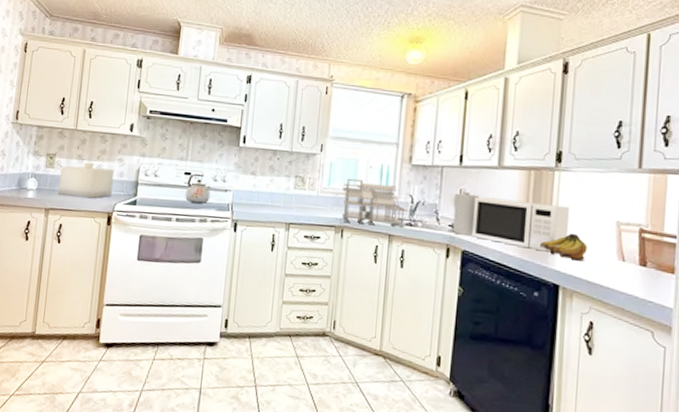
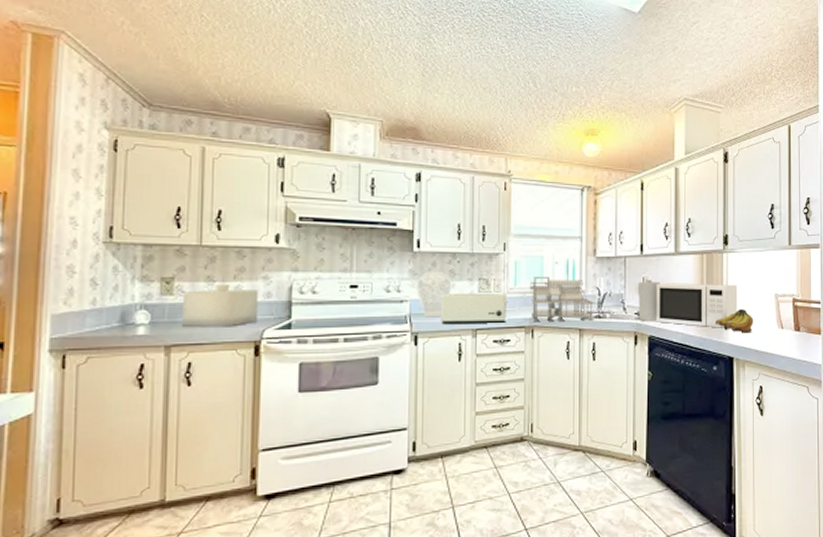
kettle: present [184,173,211,204] -> none [352,285,383,318]
vase: none [239,165,271,209] -> present [416,271,452,318]
toaster: none [257,186,322,221] -> present [440,293,509,325]

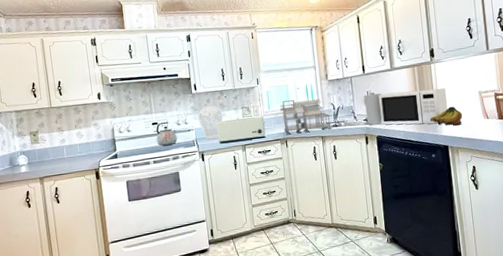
canister: present [182,284,259,328] -> none [45,131,95,165]
kettle: none [352,285,383,318] -> present [156,121,178,146]

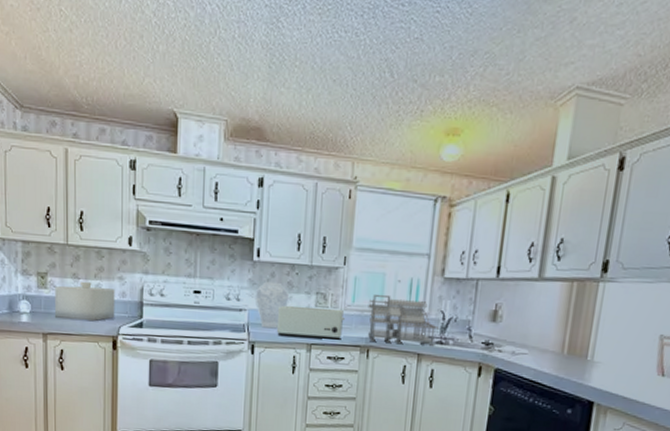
canister: none [45,131,95,165] -> present [55,281,115,322]
kettle: present [156,121,178,146] -> none [195,292,224,324]
paper towel holder: present [364,92,382,126] -> none [485,306,517,354]
microwave: present [378,88,448,125] -> none [505,311,613,369]
fruit: present [430,106,463,126] -> none [577,348,627,377]

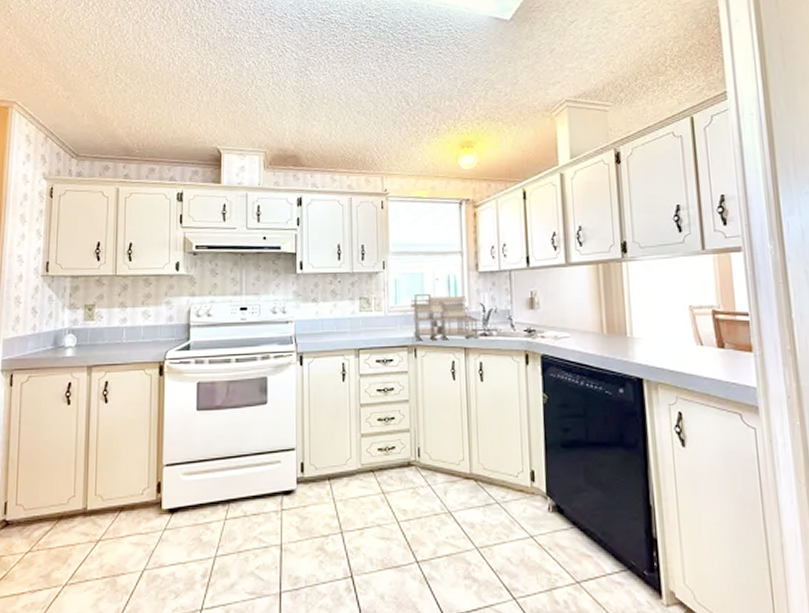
canister: present [55,281,115,322] -> none [101,309,163,350]
vase: present [254,281,290,329] -> none [300,291,334,338]
toaster: present [276,305,346,341] -> none [323,311,390,345]

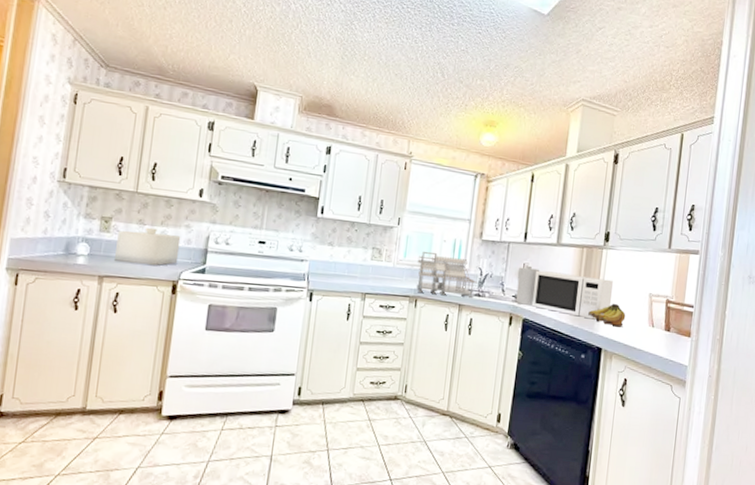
canister: none [101,309,163,350] -> present [115,227,181,266]
paper towel holder: none [526,293,552,340] -> present [515,265,540,307]
microwave: none [546,296,645,346] -> present [531,270,614,320]
fruit: none [618,323,665,351] -> present [588,303,626,327]

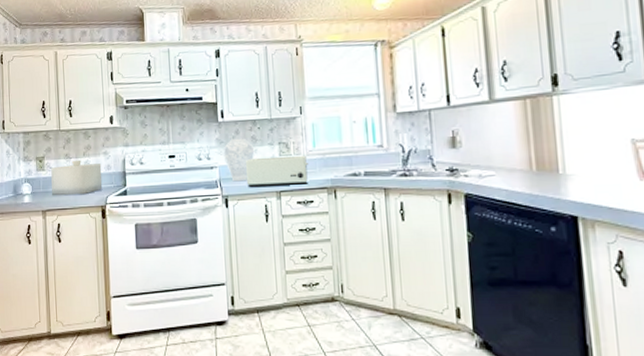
vase: none [315,235,349,279] -> present [223,138,255,182]
toaster: none [334,257,398,291] -> present [245,155,309,188]
dish rack: present [417,251,478,299] -> none [328,136,402,183]
paper towel holder: present [515,265,540,307] -> none [448,131,475,179]
microwave: present [531,270,614,320] -> none [468,131,579,183]
fruit: present [588,303,626,327] -> none [549,158,603,188]

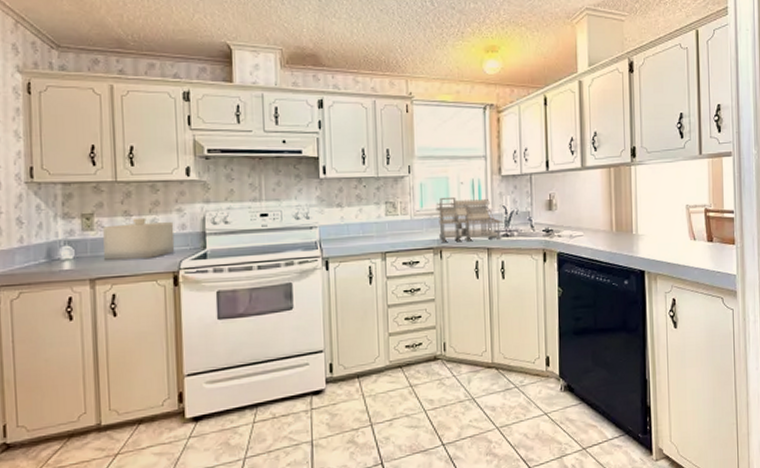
vase: present [223,138,255,182] -> none [324,196,360,243]
toaster: present [245,155,309,188] -> none [348,215,416,249]
dish rack: none [328,136,402,183] -> present [435,196,504,243]

